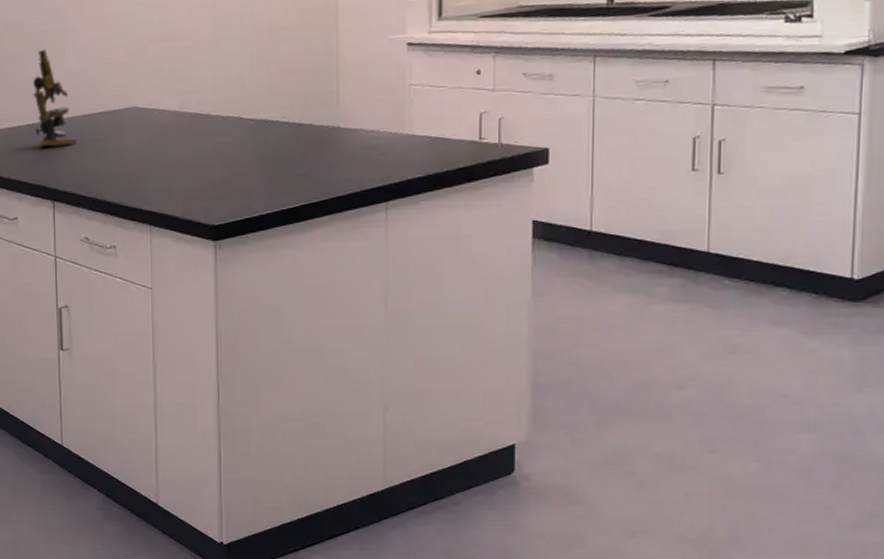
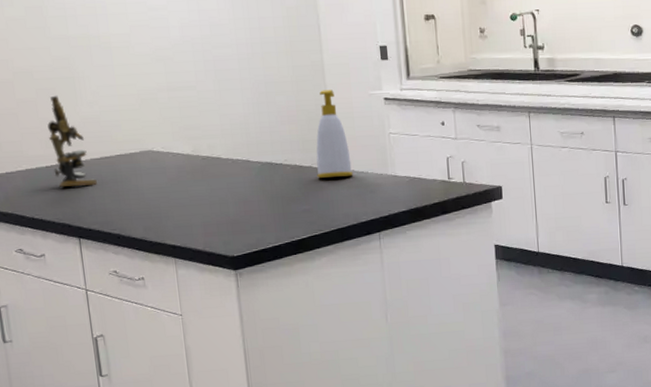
soap bottle: none [318,35,362,139] -> present [316,89,353,179]

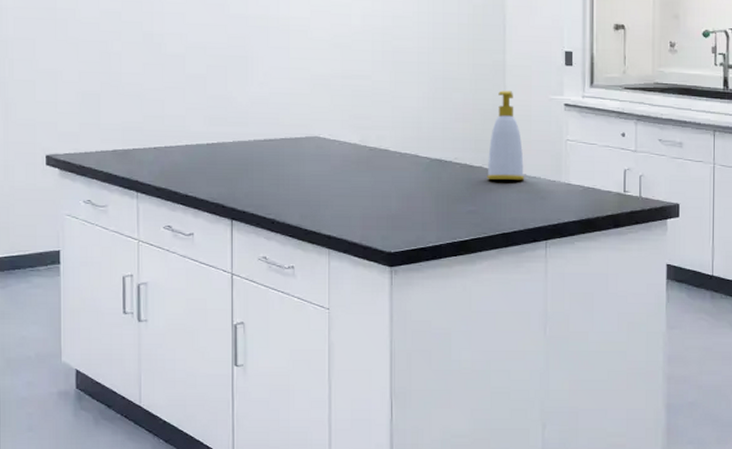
microscope: present [47,95,97,188] -> none [213,73,257,168]

